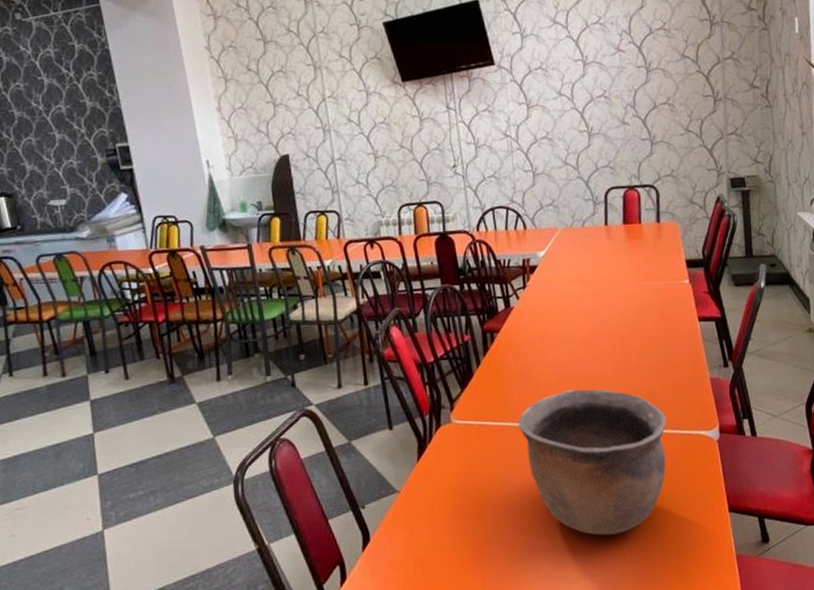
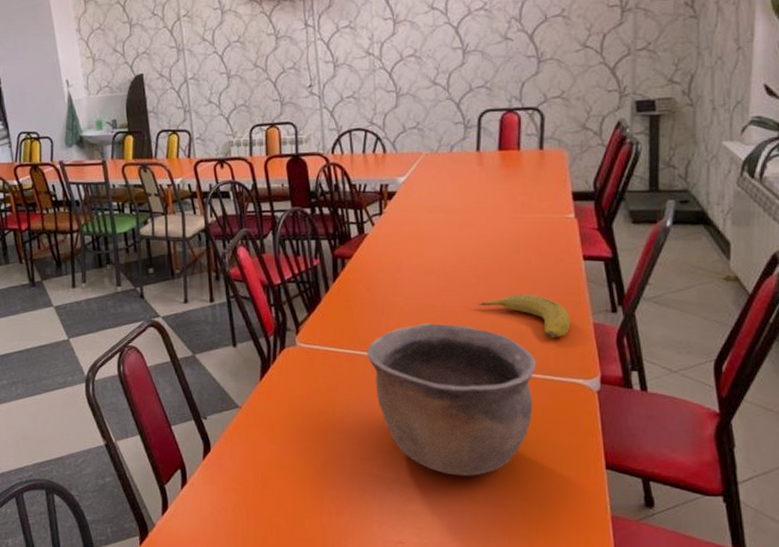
fruit: none [612,355,692,395] -> present [476,294,571,338]

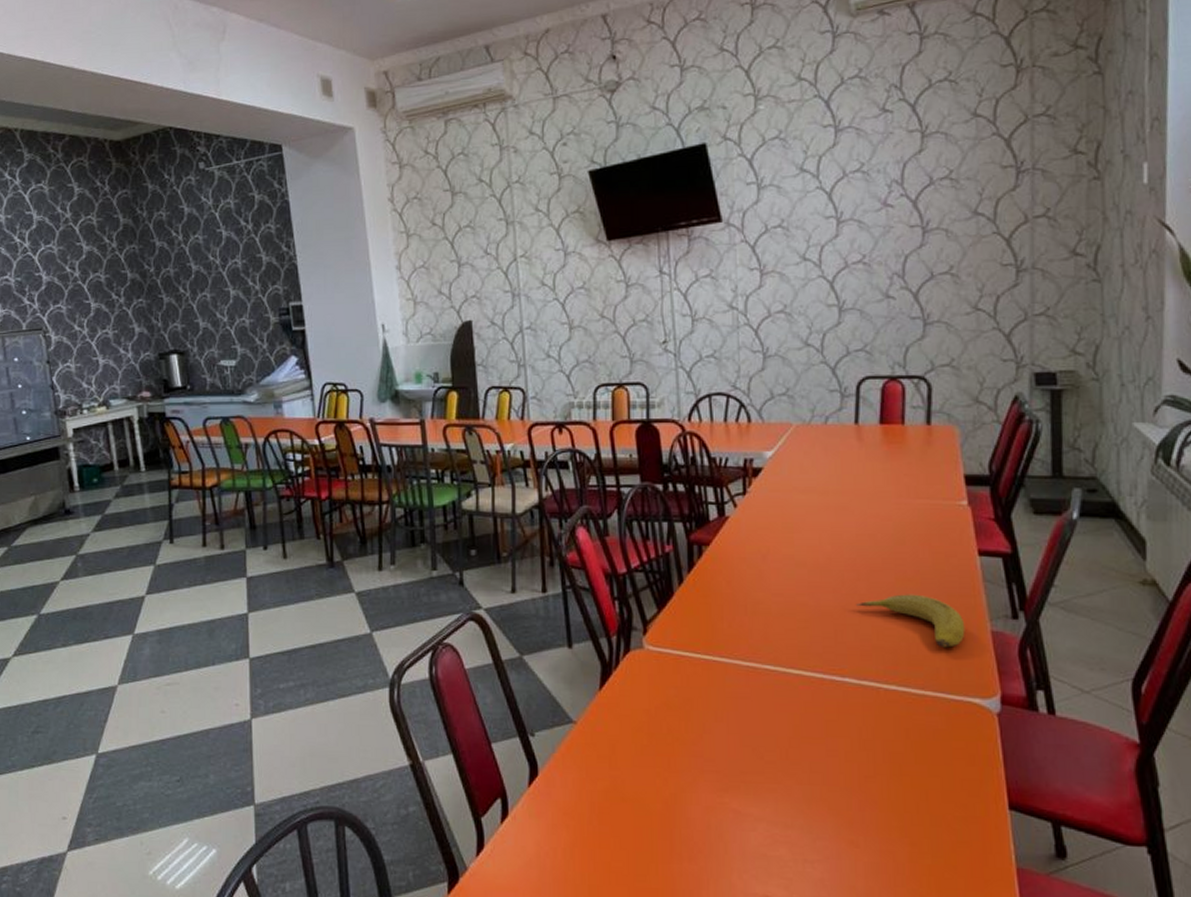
bowl: present [366,323,536,476] -> none [726,626,926,815]

